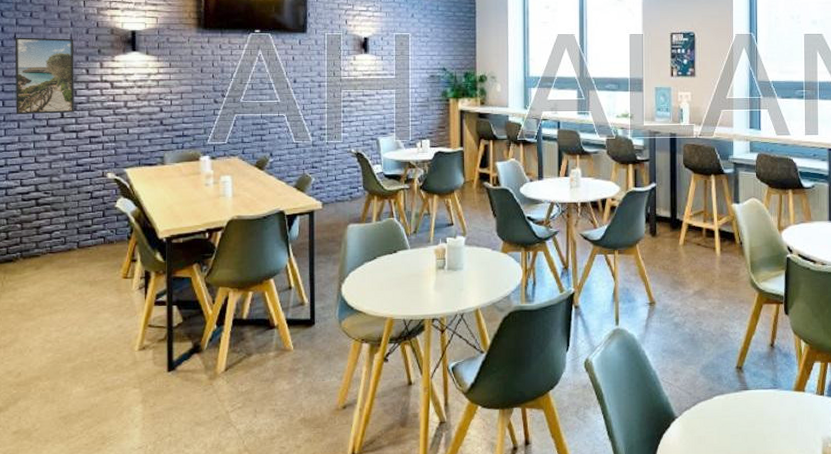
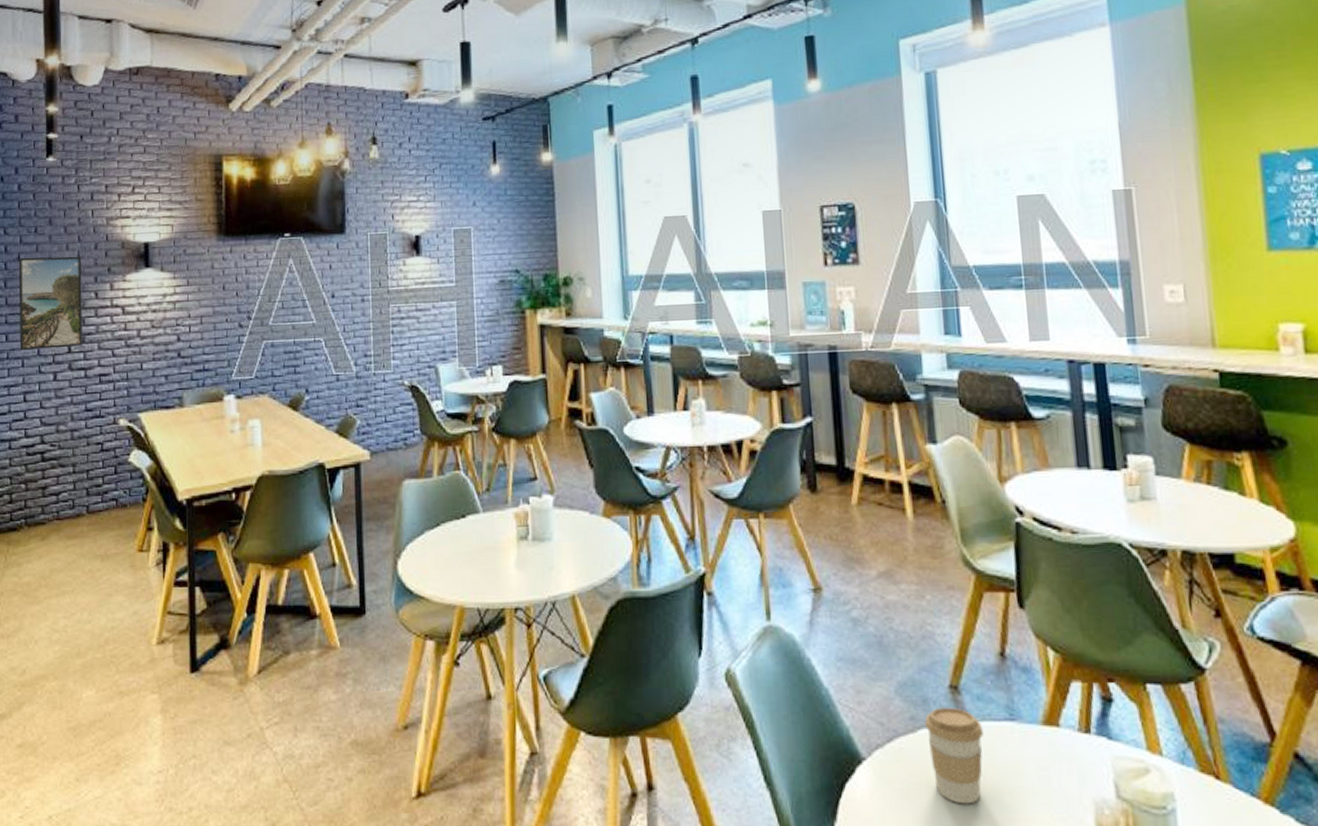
coffee cup: none [718,381,756,445] -> present [924,707,984,804]

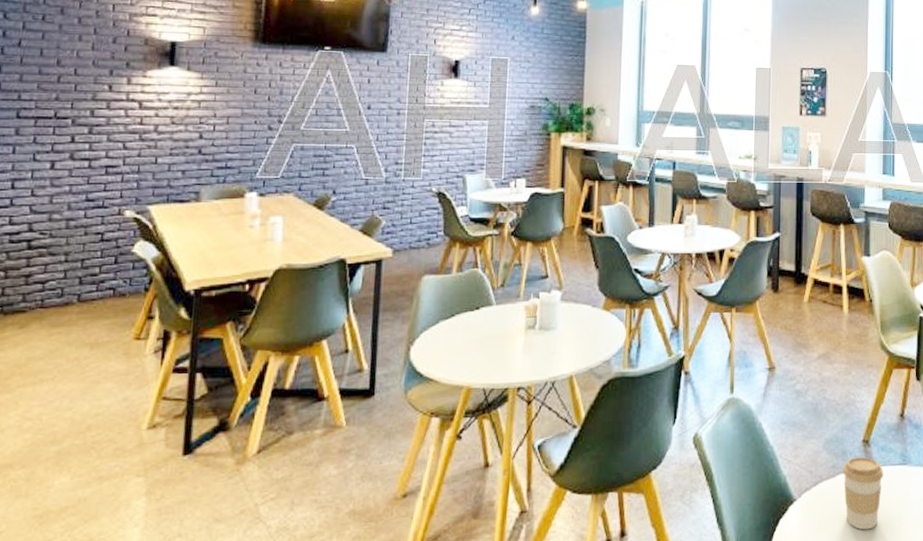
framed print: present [18,256,82,350] -> none [11,44,97,137]

